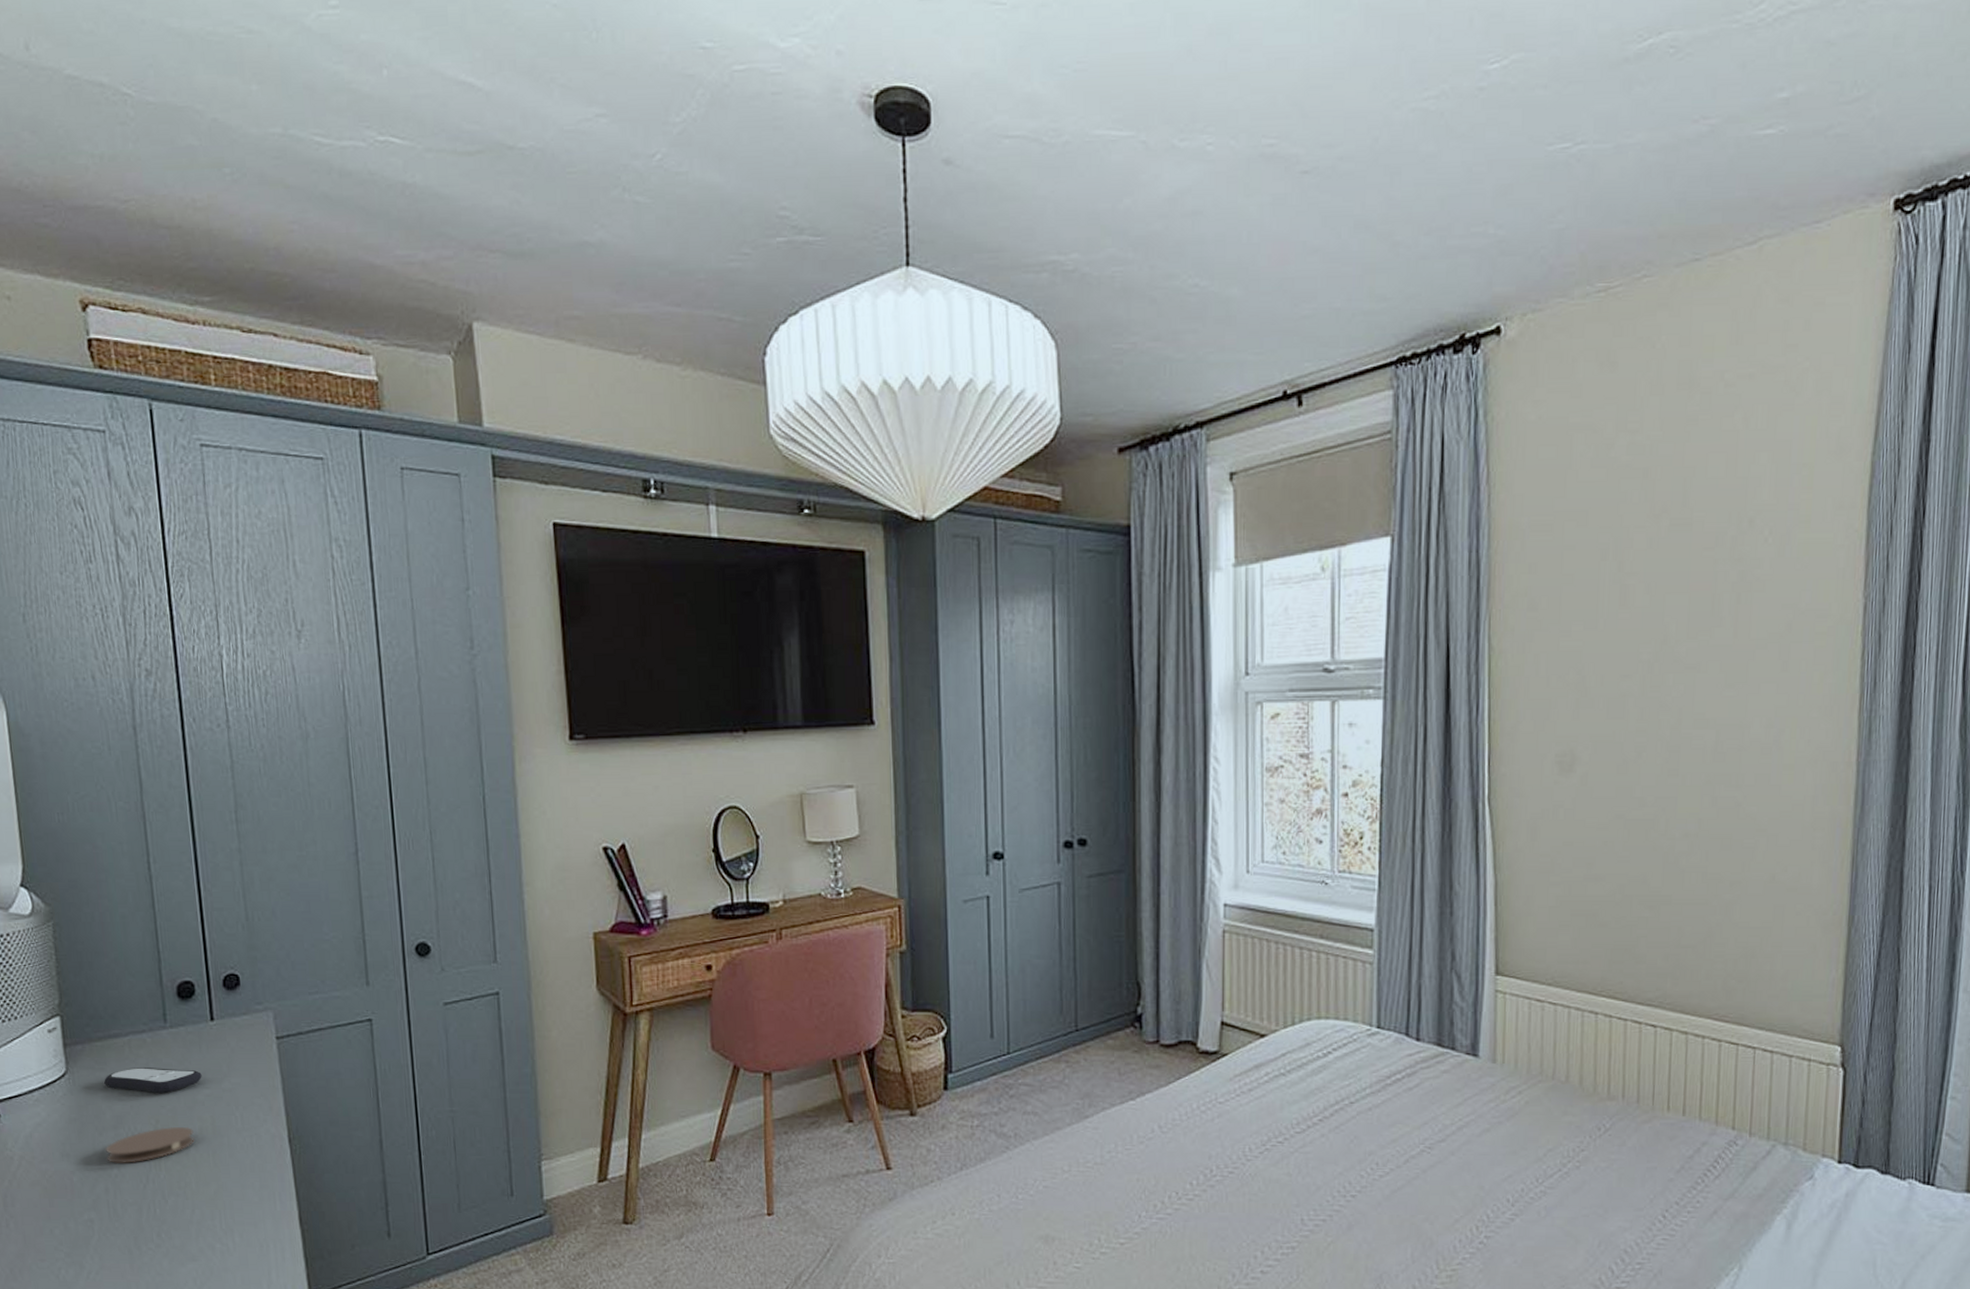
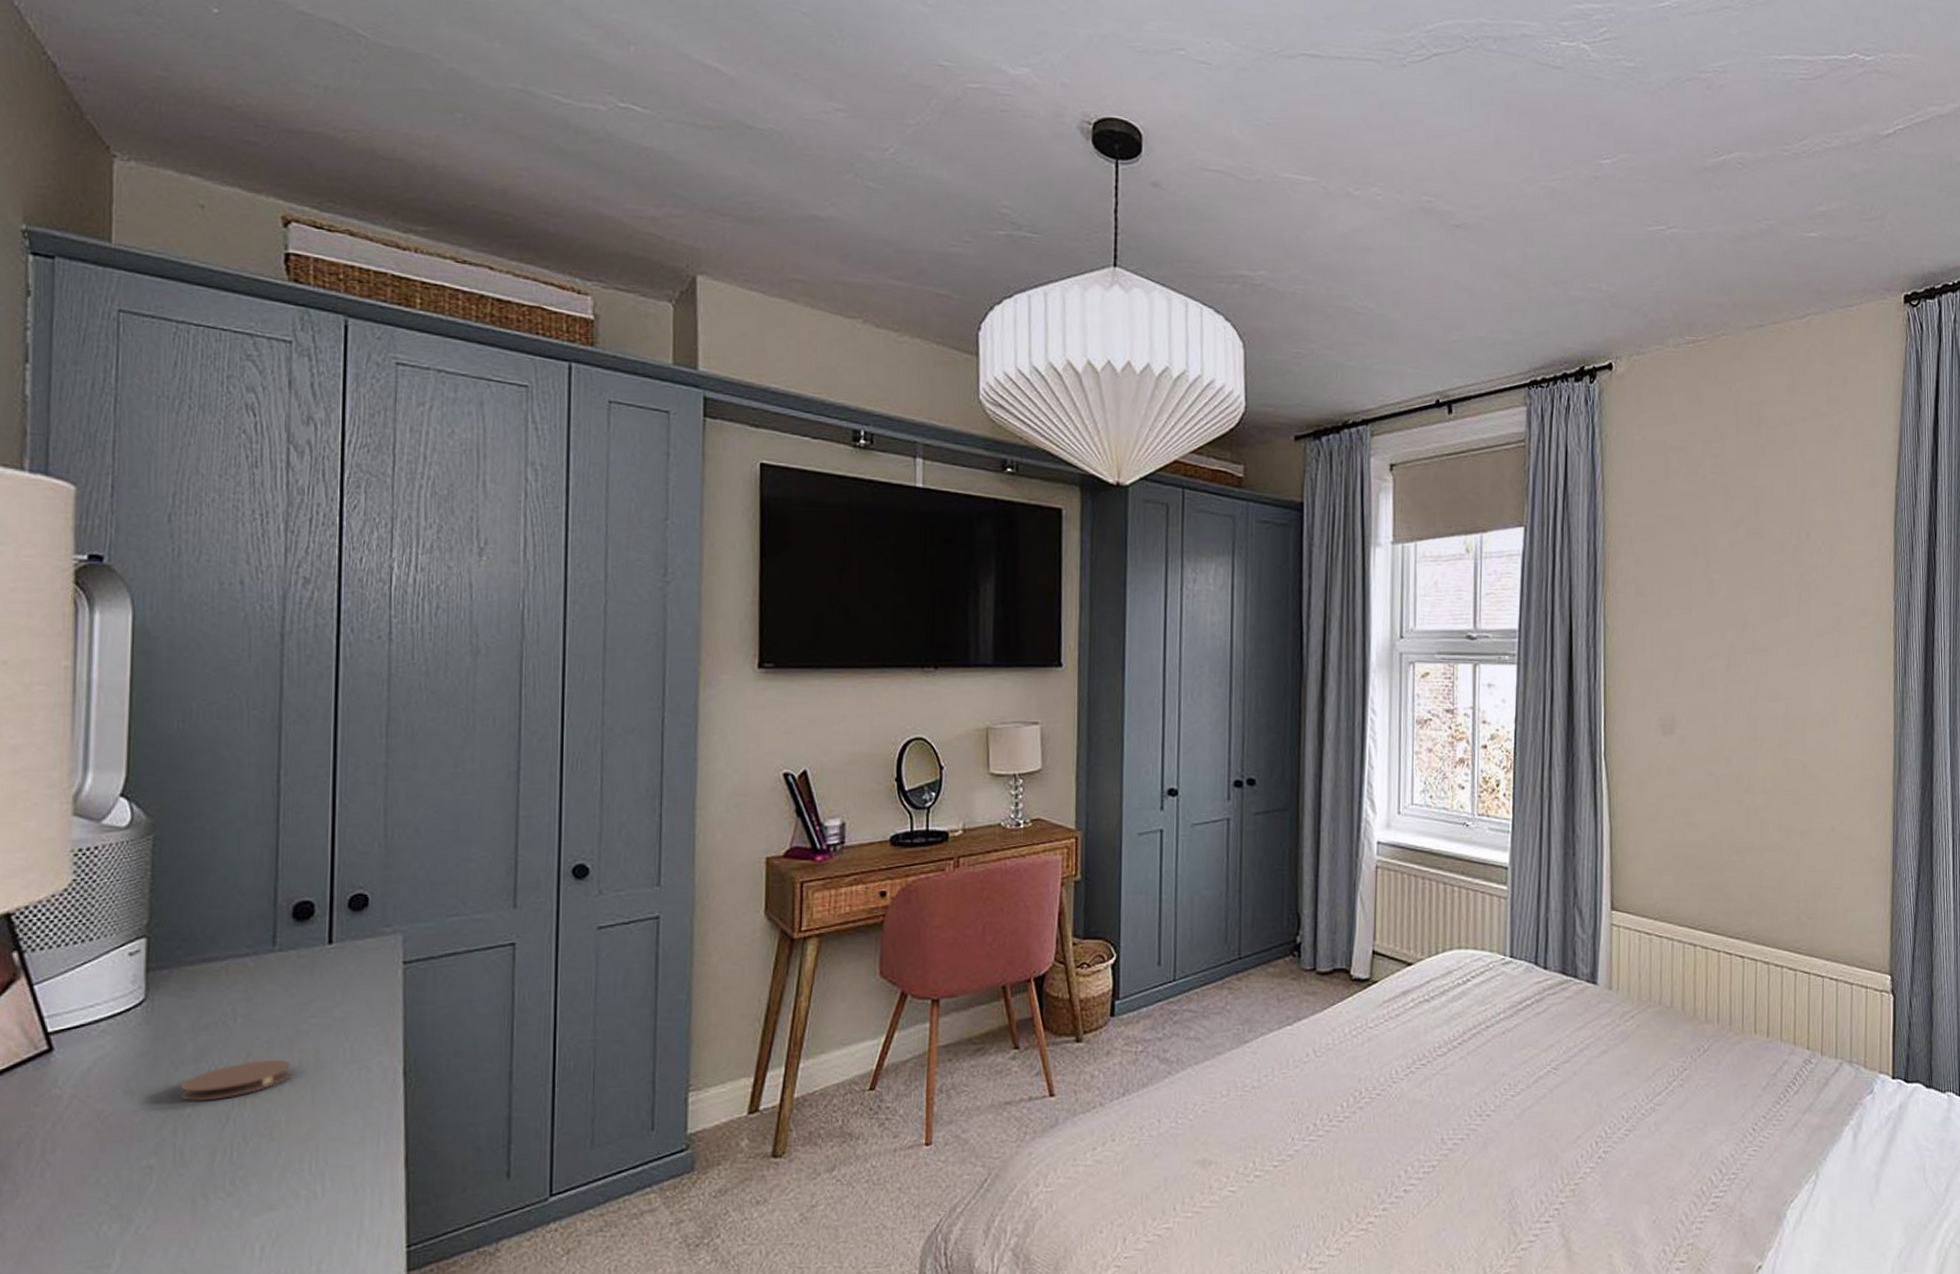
remote control: present [104,1066,202,1094] -> none [190,993,310,1023]

